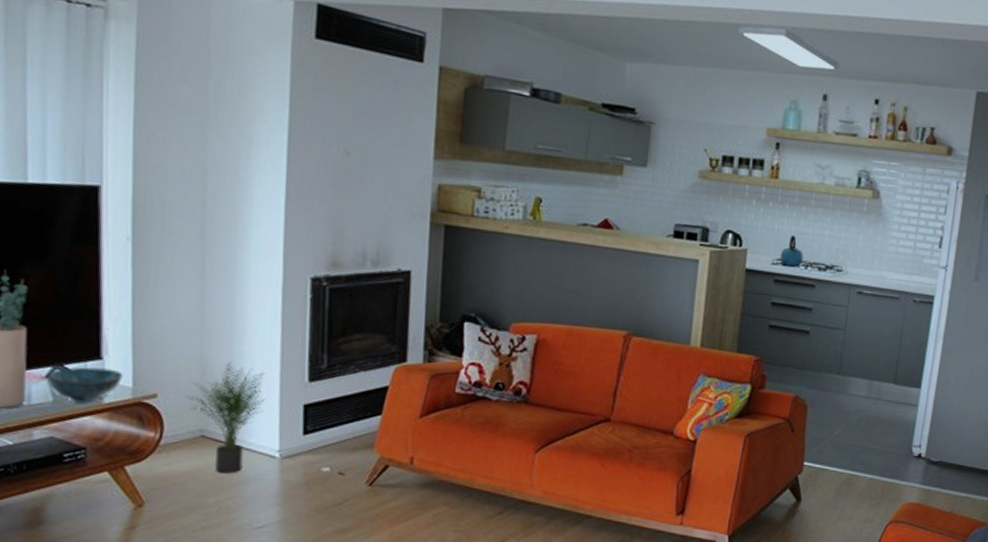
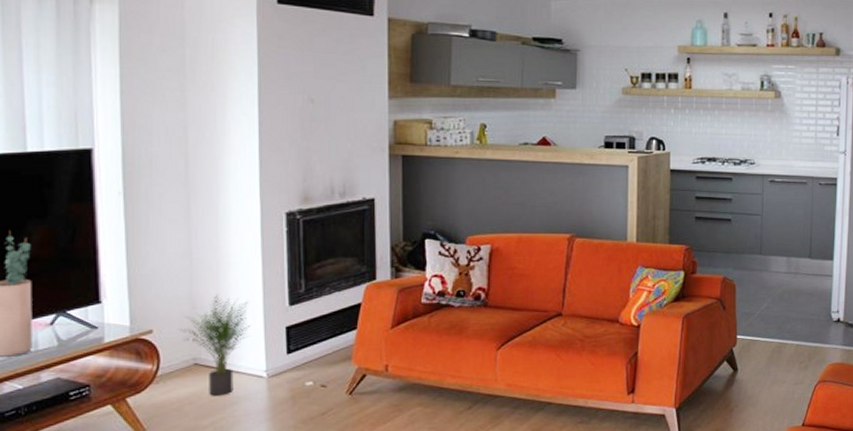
decorative bowl: present [46,367,123,403] -> none [51,311,121,344]
kettle: present [779,235,804,267] -> none [699,136,720,164]

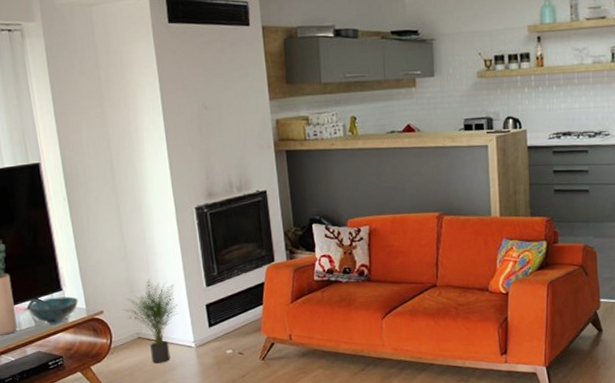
decorative bowl: none [51,311,121,344] -> present [27,296,79,324]

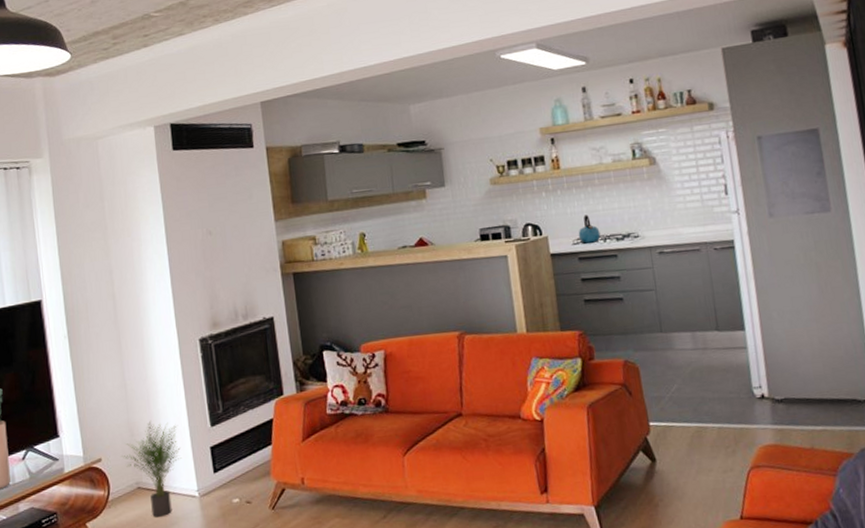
decorative bowl: present [27,296,79,324] -> none [22,443,76,476]
kettle: none [554,112,575,138] -> present [578,214,601,244]

